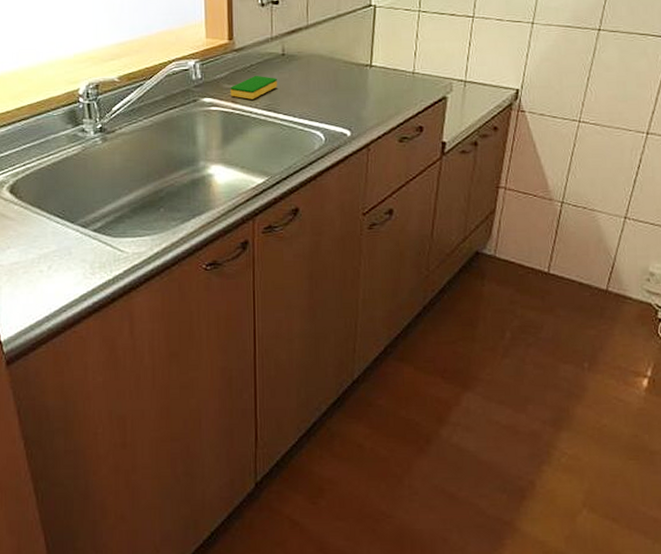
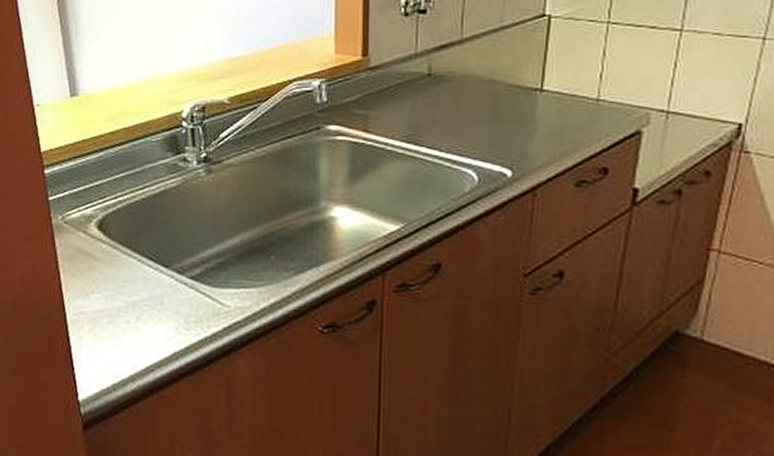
dish sponge: present [230,75,277,99] -> none [361,99,420,128]

